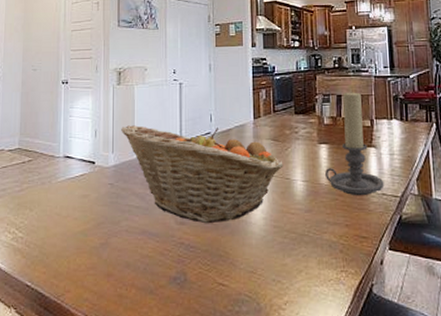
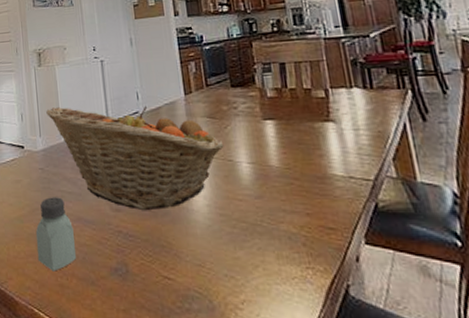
saltshaker: none [98,211,137,283] -> present [35,197,76,272]
candle holder: present [325,91,384,196] -> none [274,57,351,180]

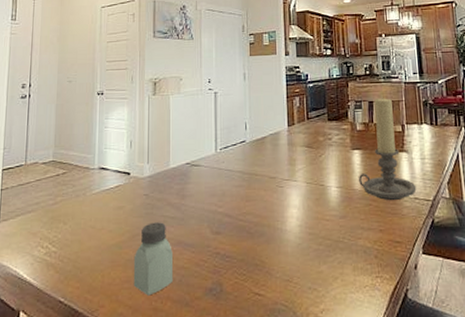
fruit basket: present [46,106,224,211] -> none [157,135,318,233]
candle holder: none [274,57,351,180] -> present [359,97,417,201]

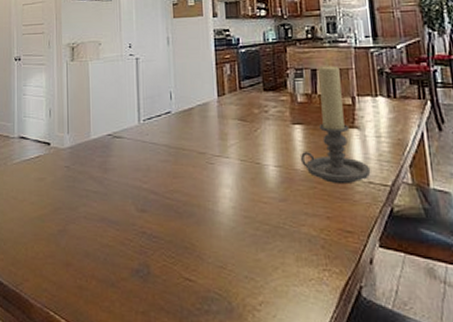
saltshaker: present [133,222,172,296] -> none [56,196,97,273]

